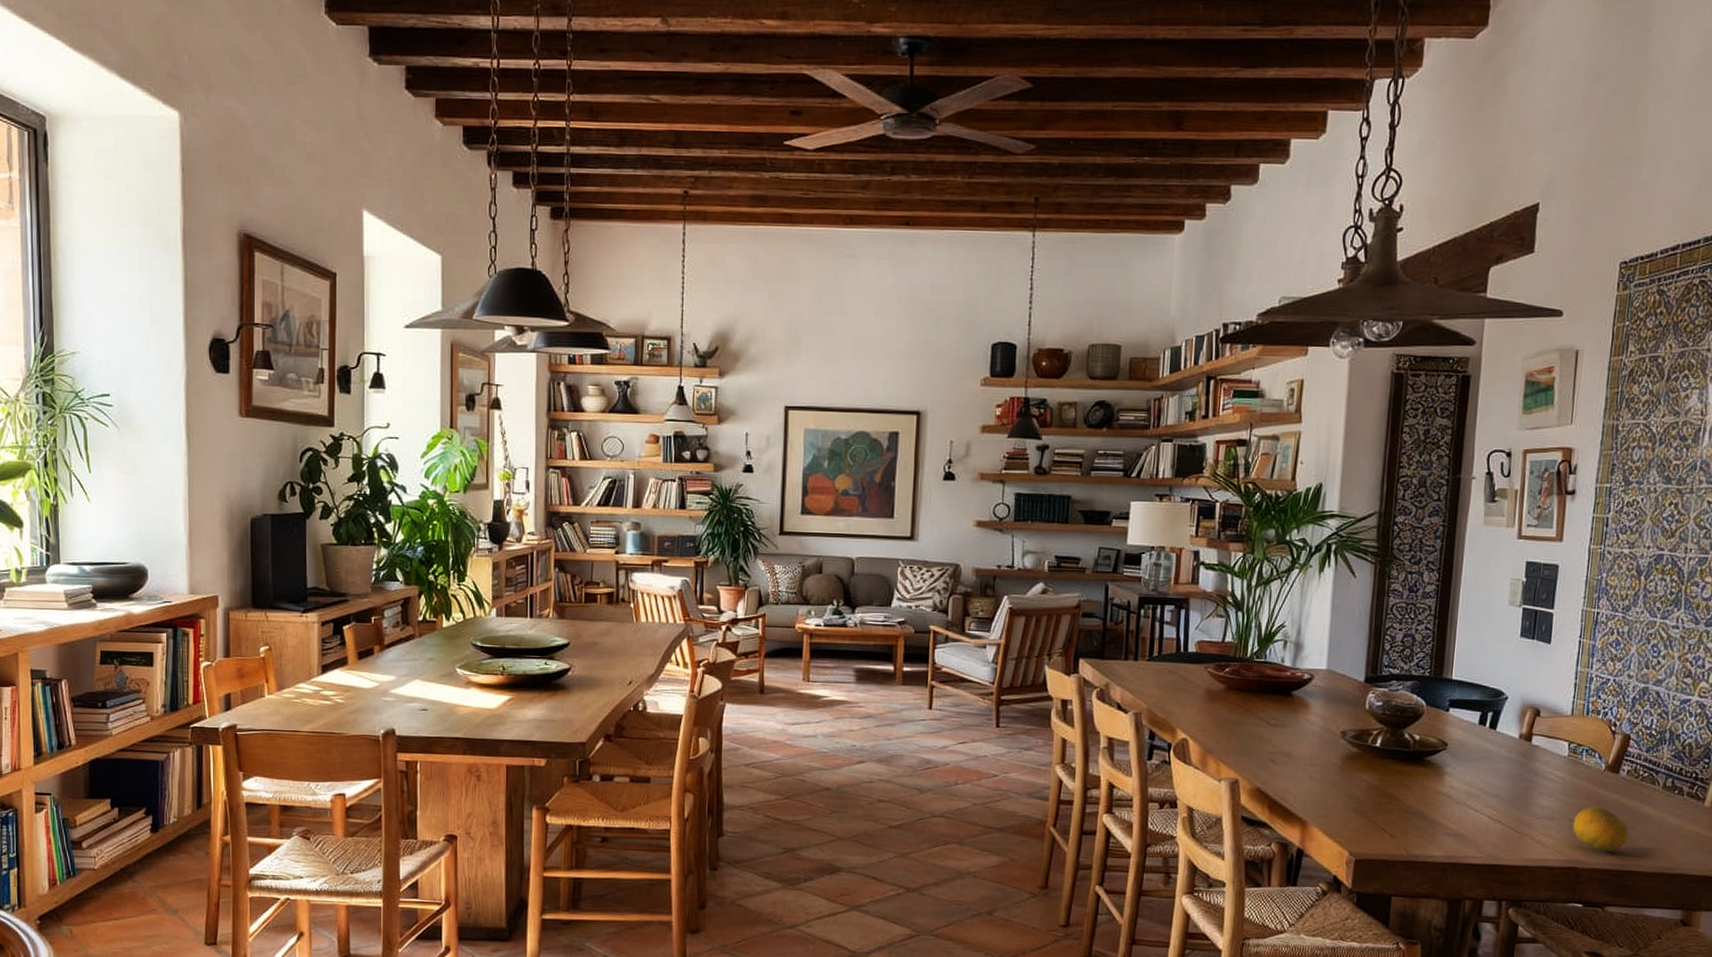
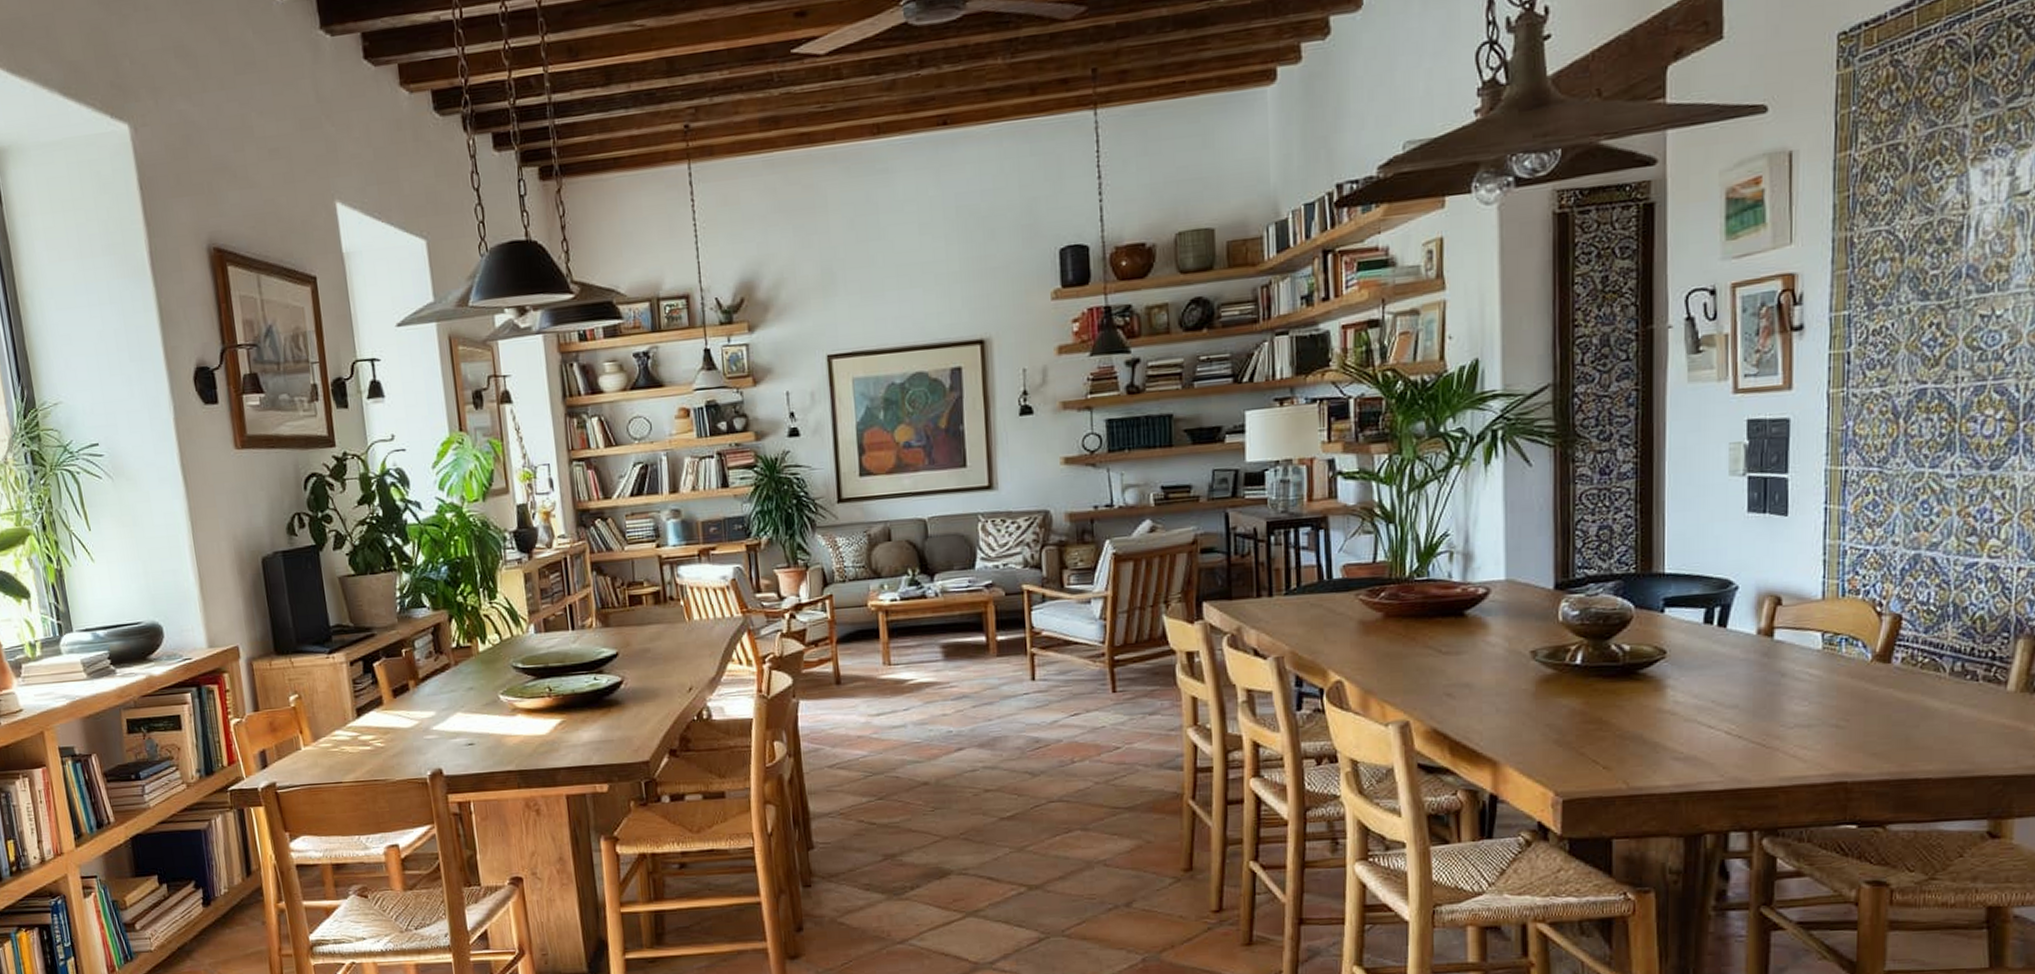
fruit: present [1572,807,1629,852] -> none [1835,706,1911,759]

